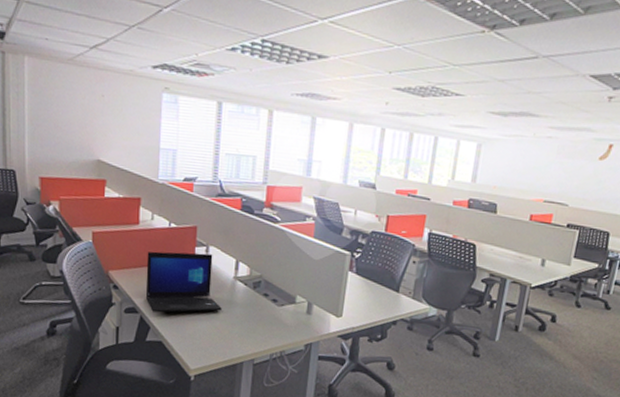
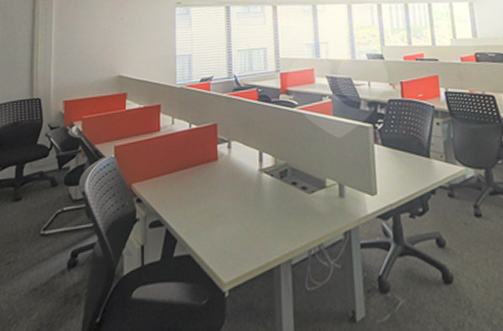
laptop: present [145,251,222,313] -> none [169,149,250,222]

